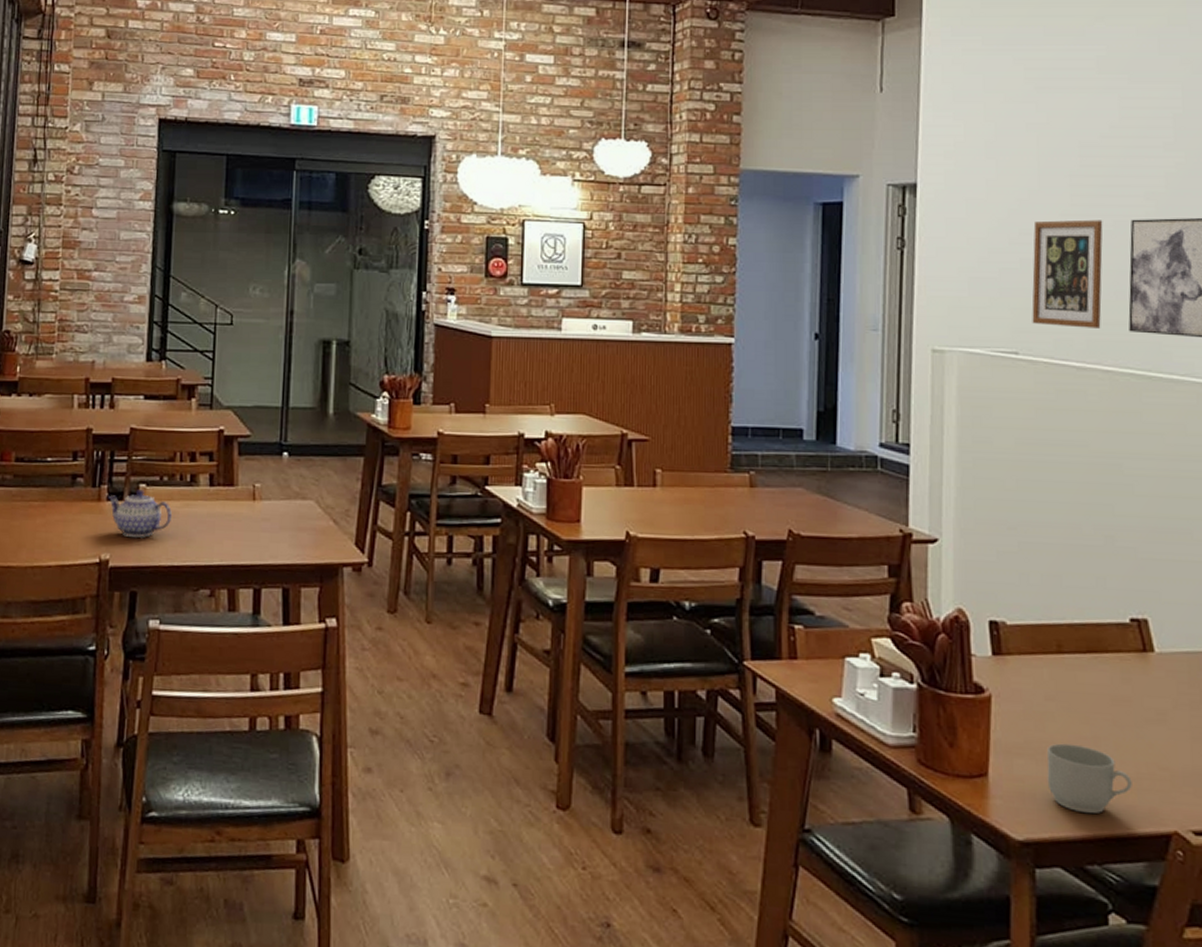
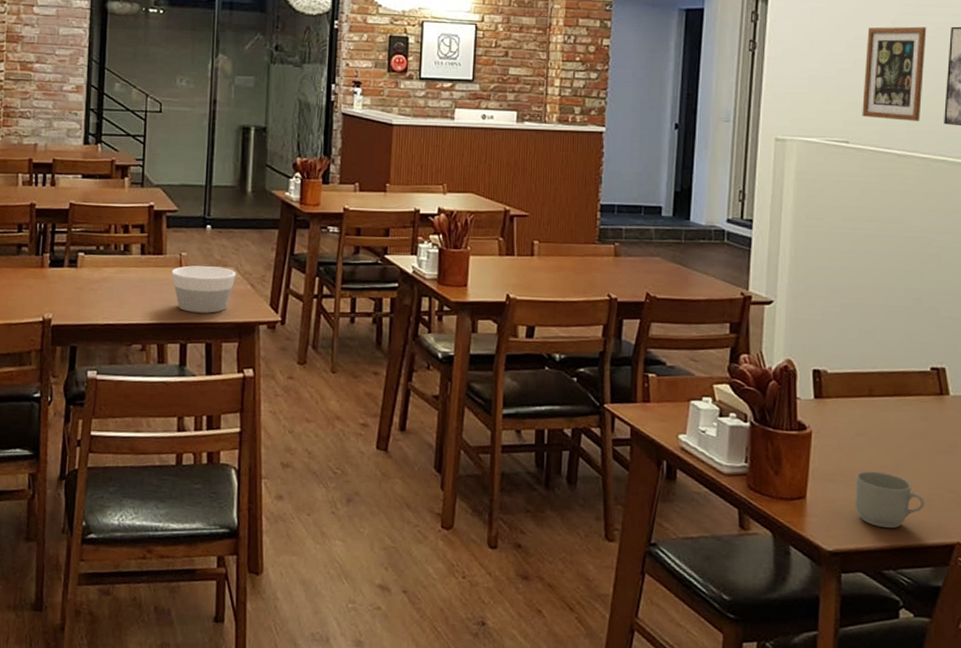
teapot: present [107,489,172,539] -> none [49,258,107,301]
bowl: none [244,498,317,554] -> present [171,265,236,313]

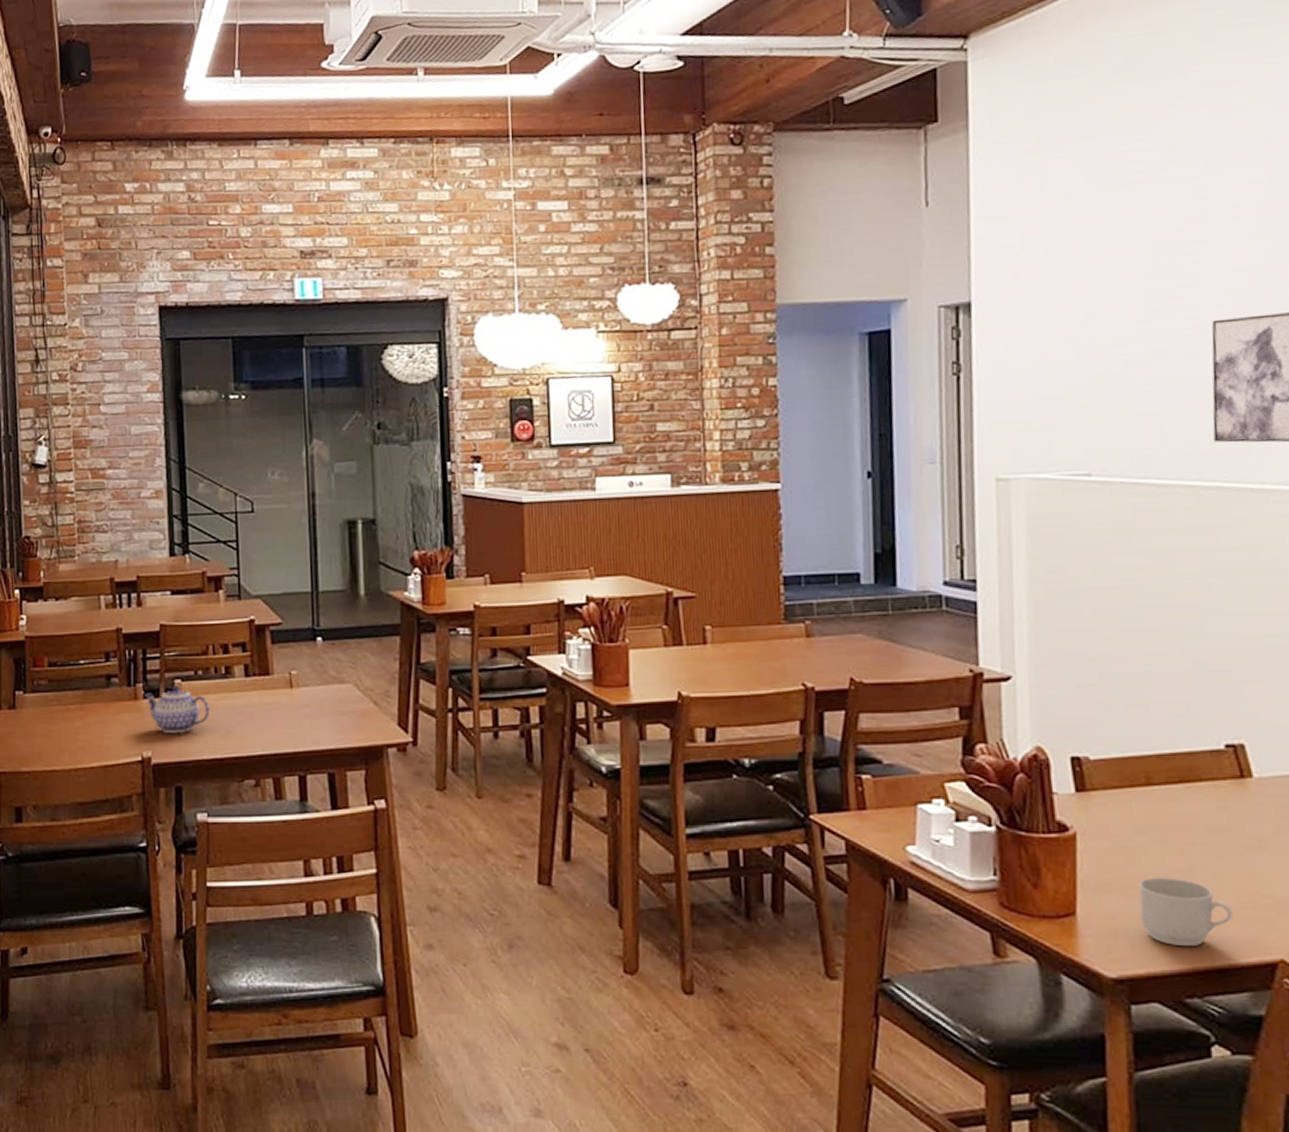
teapot: none [49,258,107,301] -> present [143,685,210,734]
bowl: present [171,265,236,313] -> none [281,684,356,739]
wall art: present [862,26,927,121] -> none [1103,324,1183,443]

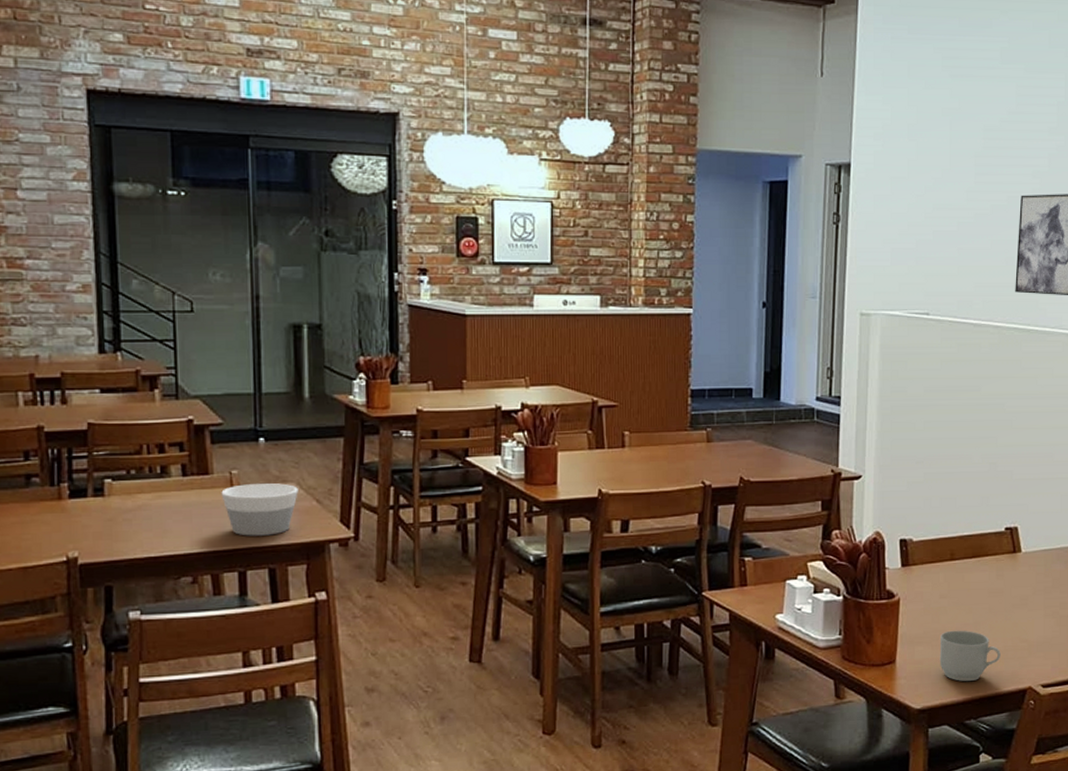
teapot: present [143,685,210,734] -> none [68,485,143,534]
bowl: none [281,684,356,739] -> present [221,483,298,536]

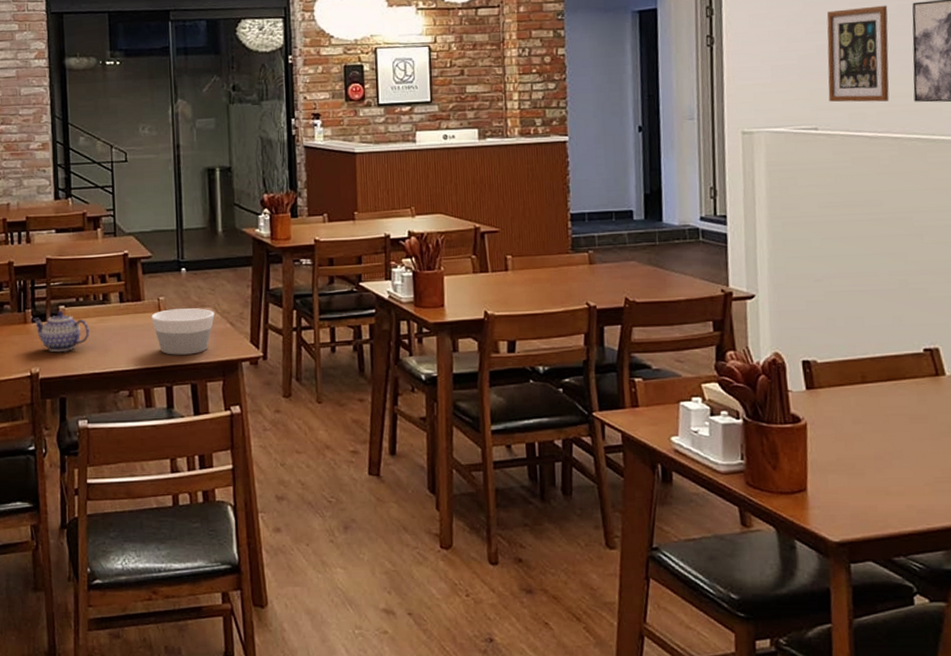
teapot: none [68,485,143,534] -> present [32,311,90,352]
mug: present [939,630,1001,682] -> none [857,458,930,515]
wall art: none [941,195,999,290] -> present [826,5,890,102]

